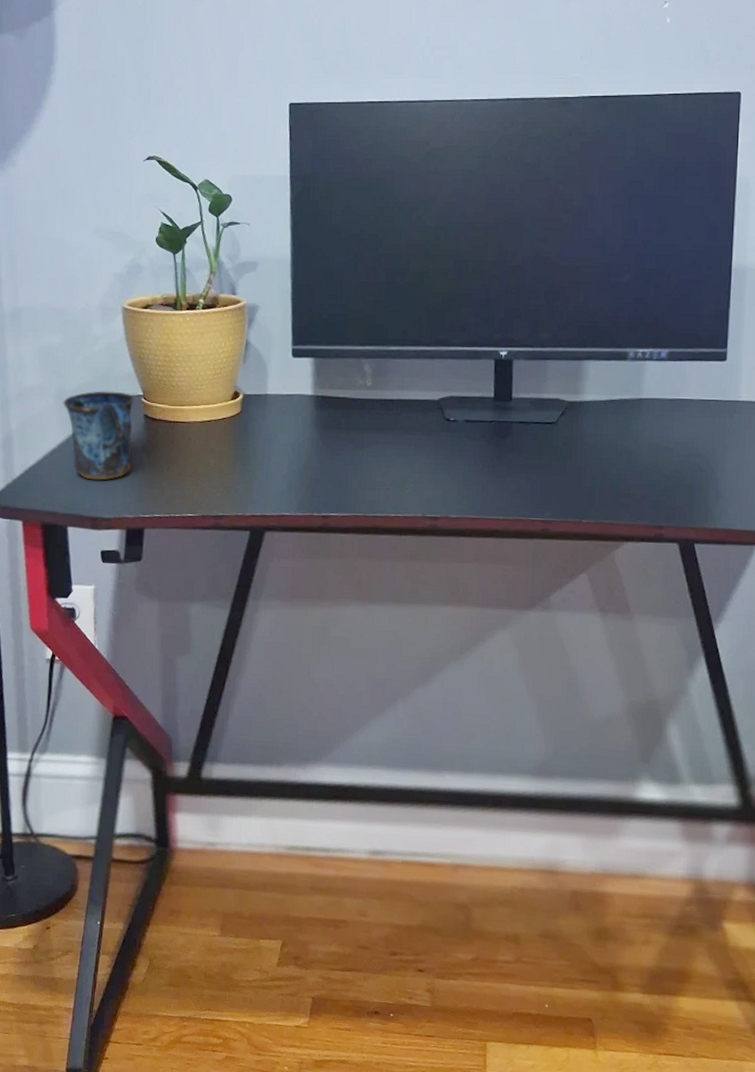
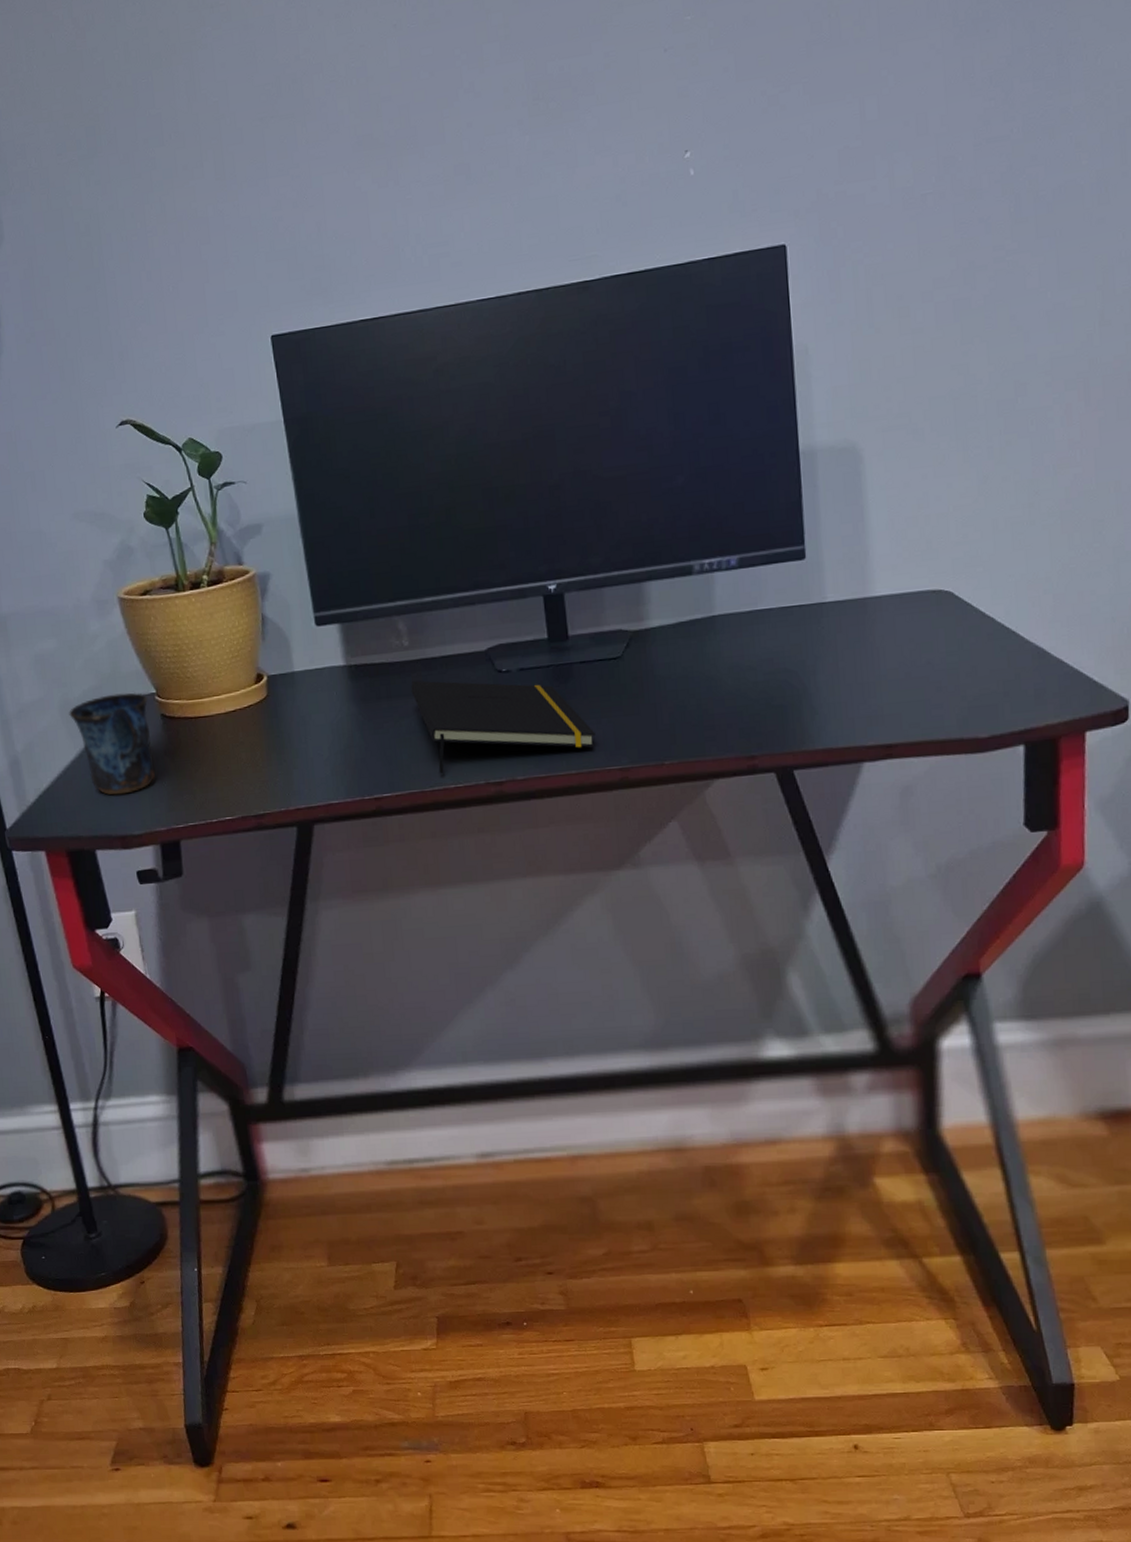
notepad: none [368,418,525,502] -> present [411,680,596,773]

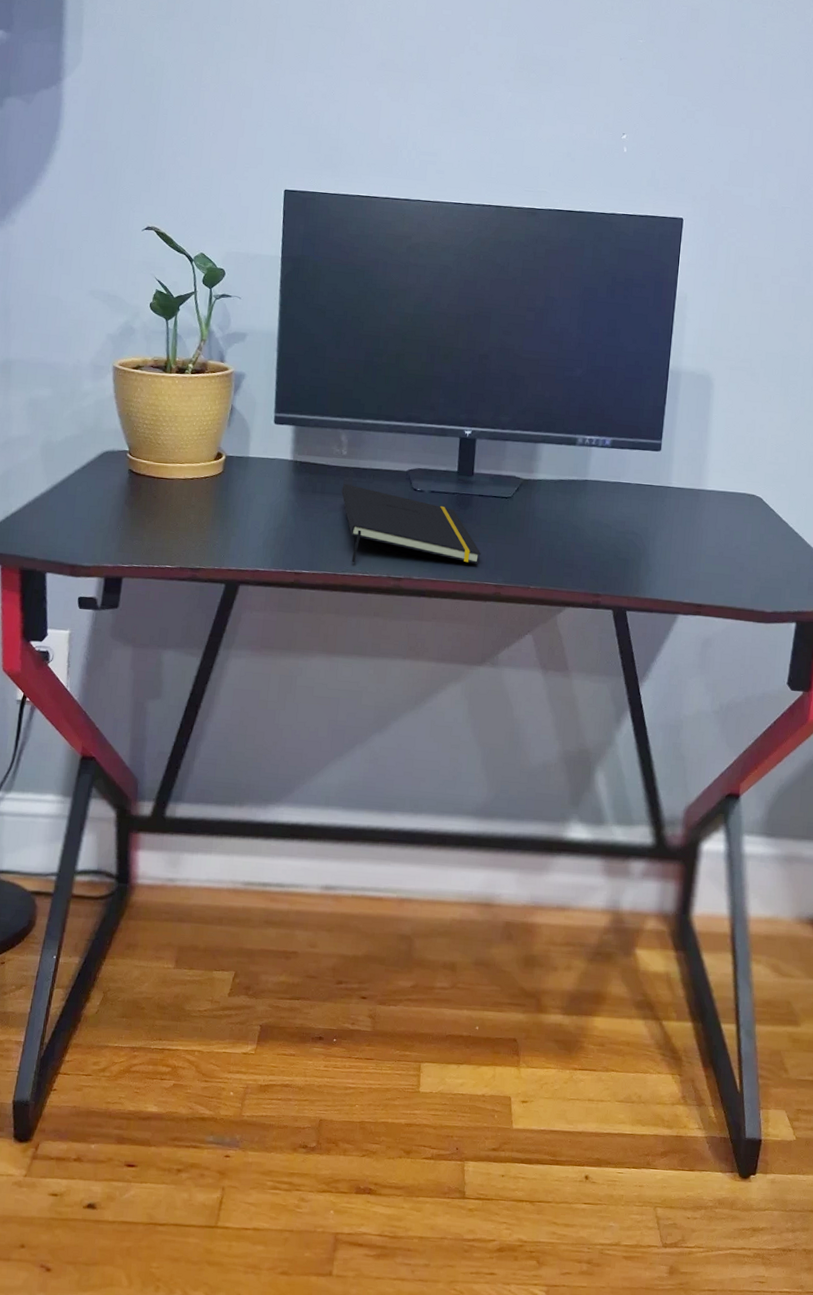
mug: present [69,692,156,795] -> none [49,444,120,530]

